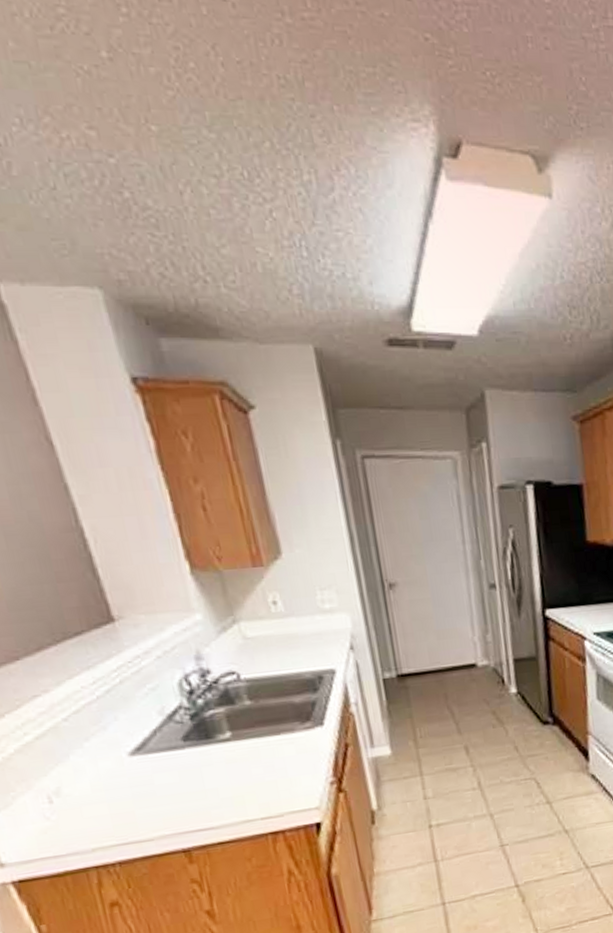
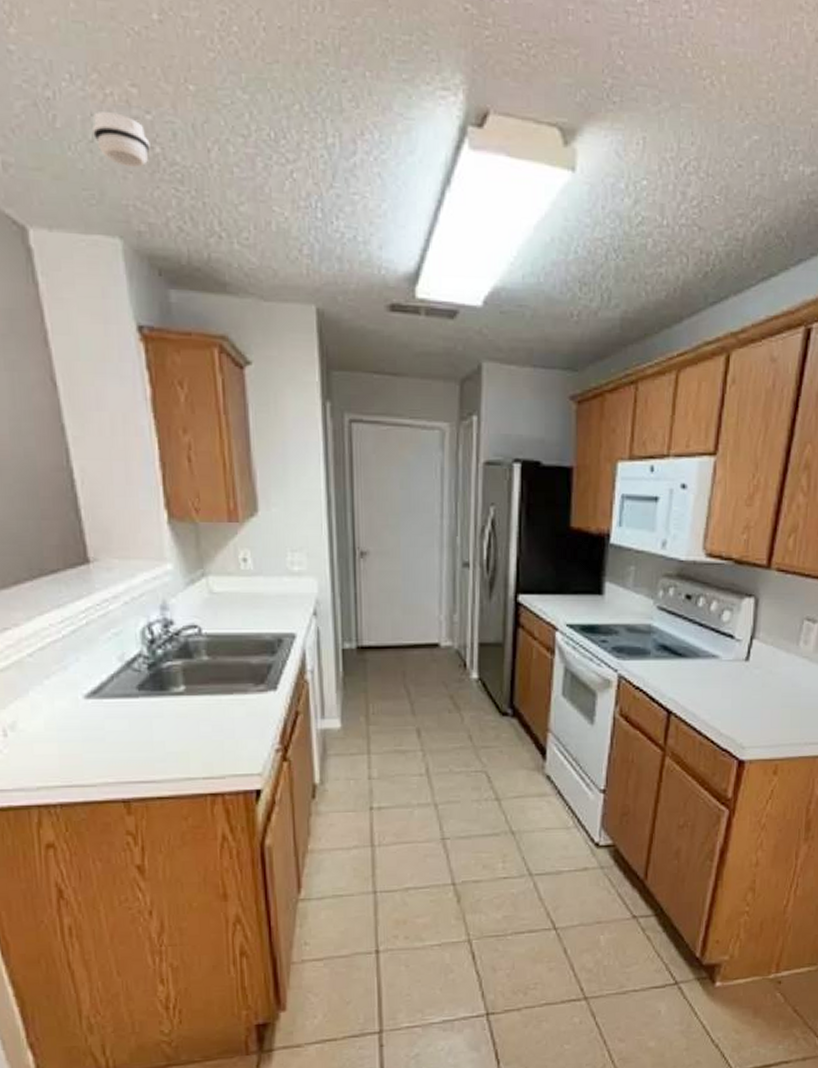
smoke detector: none [52,157,119,213] -> present [92,112,150,167]

